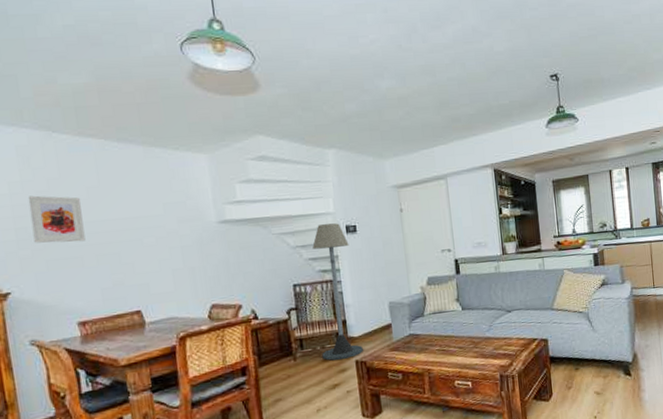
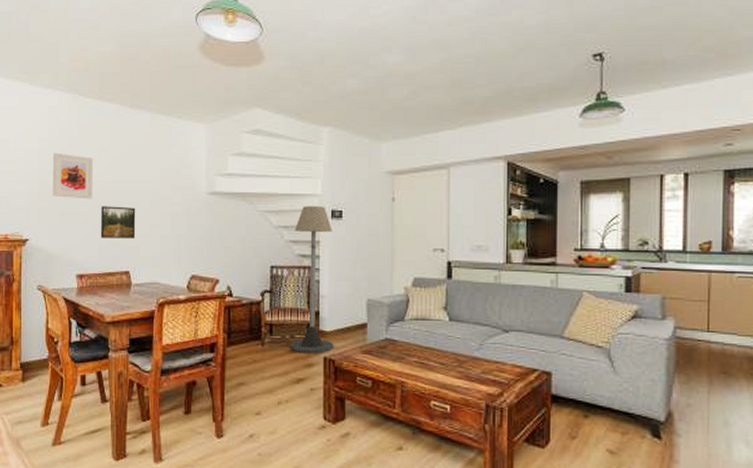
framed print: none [98,244,143,281] -> present [100,206,136,239]

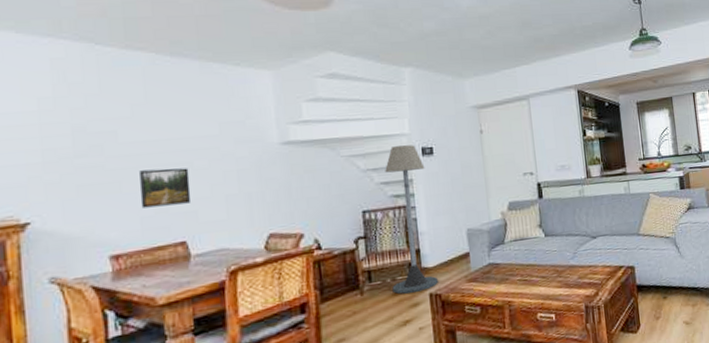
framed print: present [52,153,94,199] -> none [60,113,126,166]

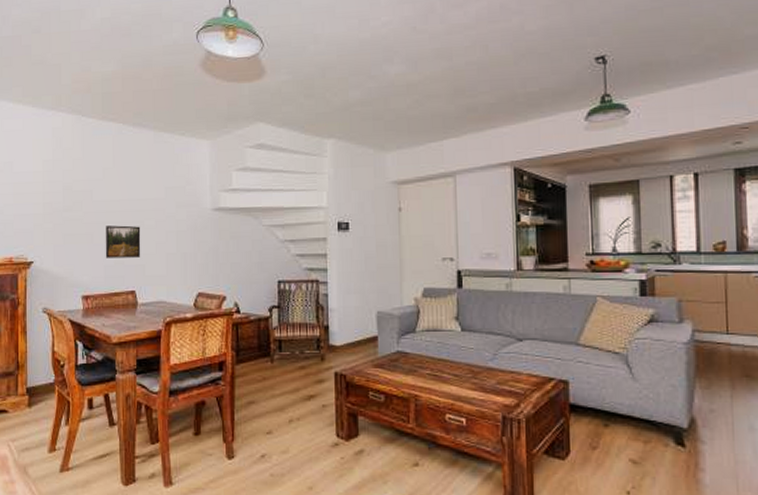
floor lamp: present [385,145,438,294] -> none [300,219,344,368]

